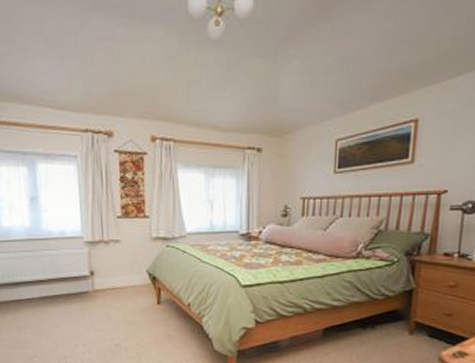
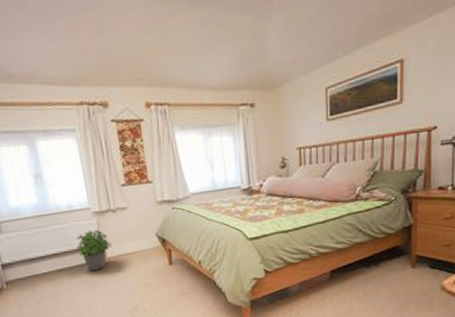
potted plant: none [64,259,100,302] -> present [76,229,112,271]

